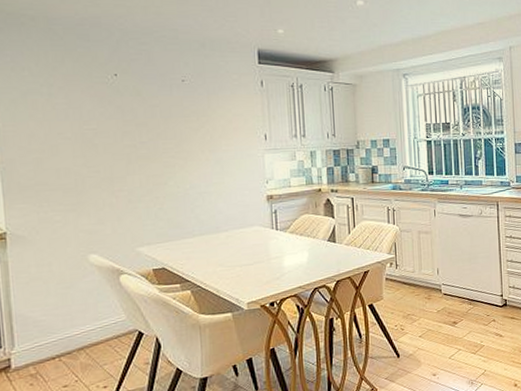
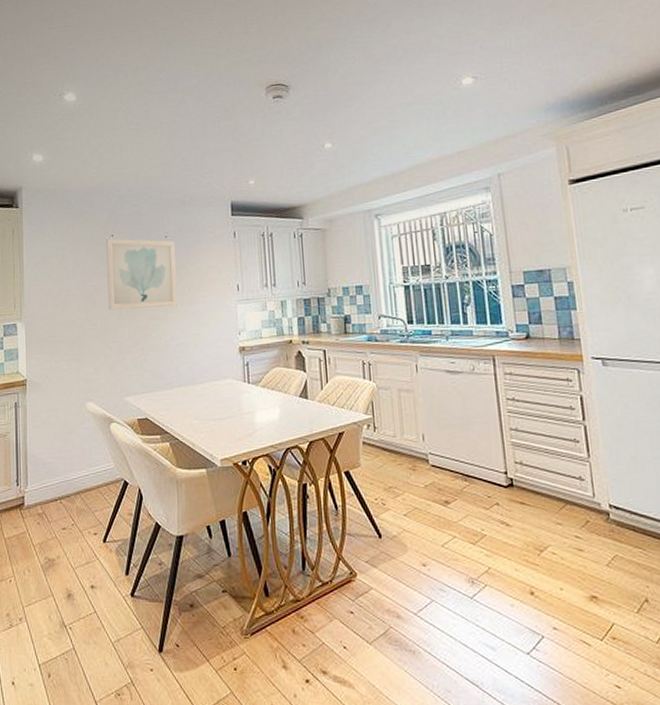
wall art: none [108,78,198,157] -> present [106,238,177,310]

